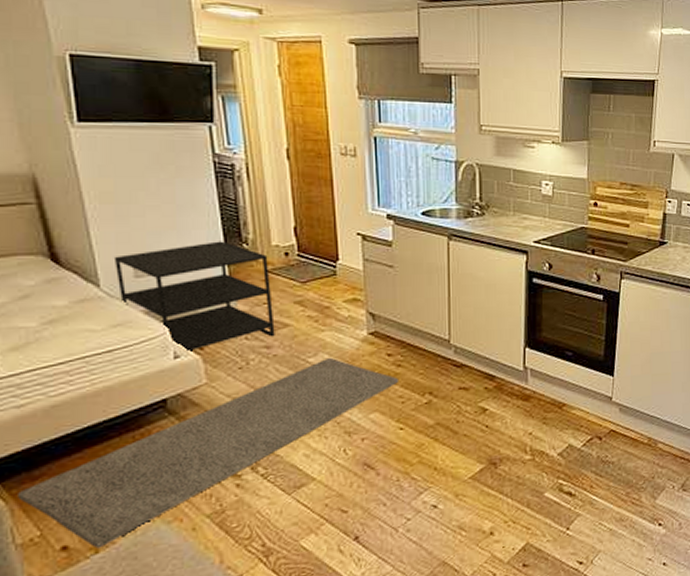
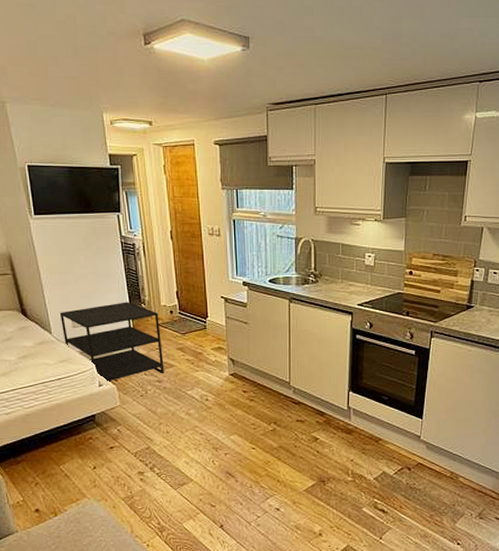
rug: present [18,357,400,549] -> none [9,391,252,513]

